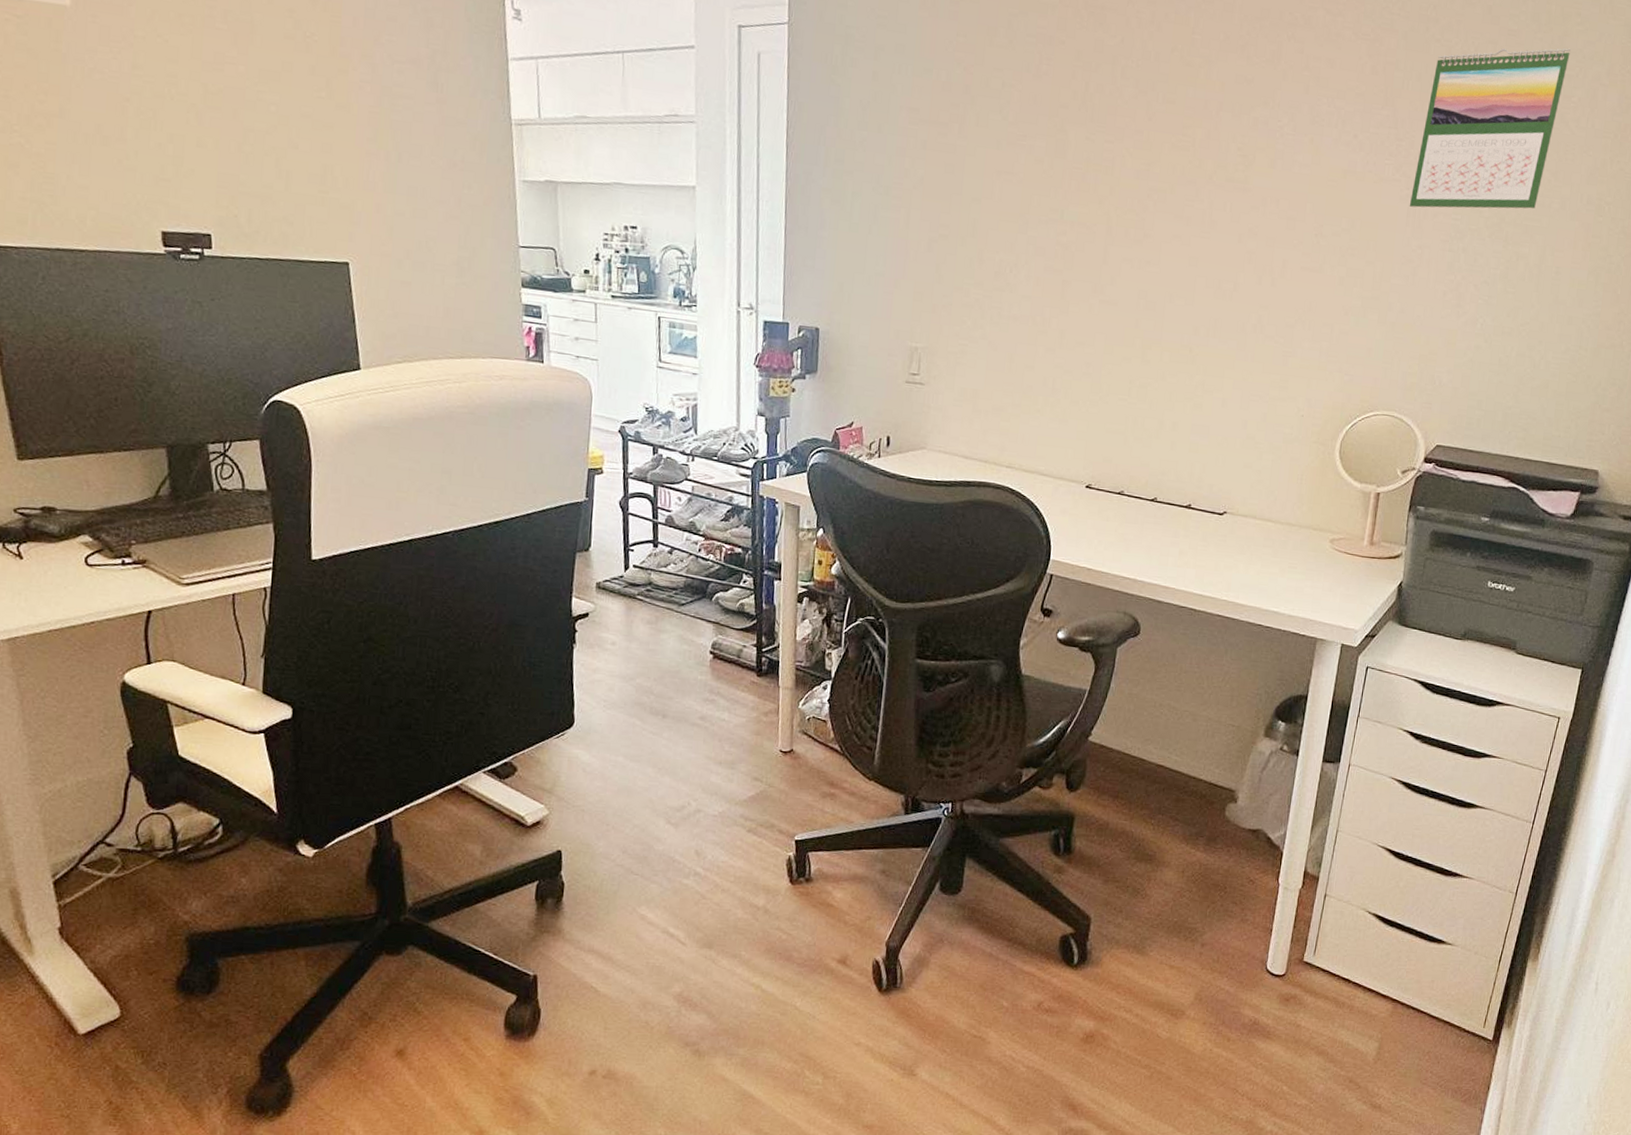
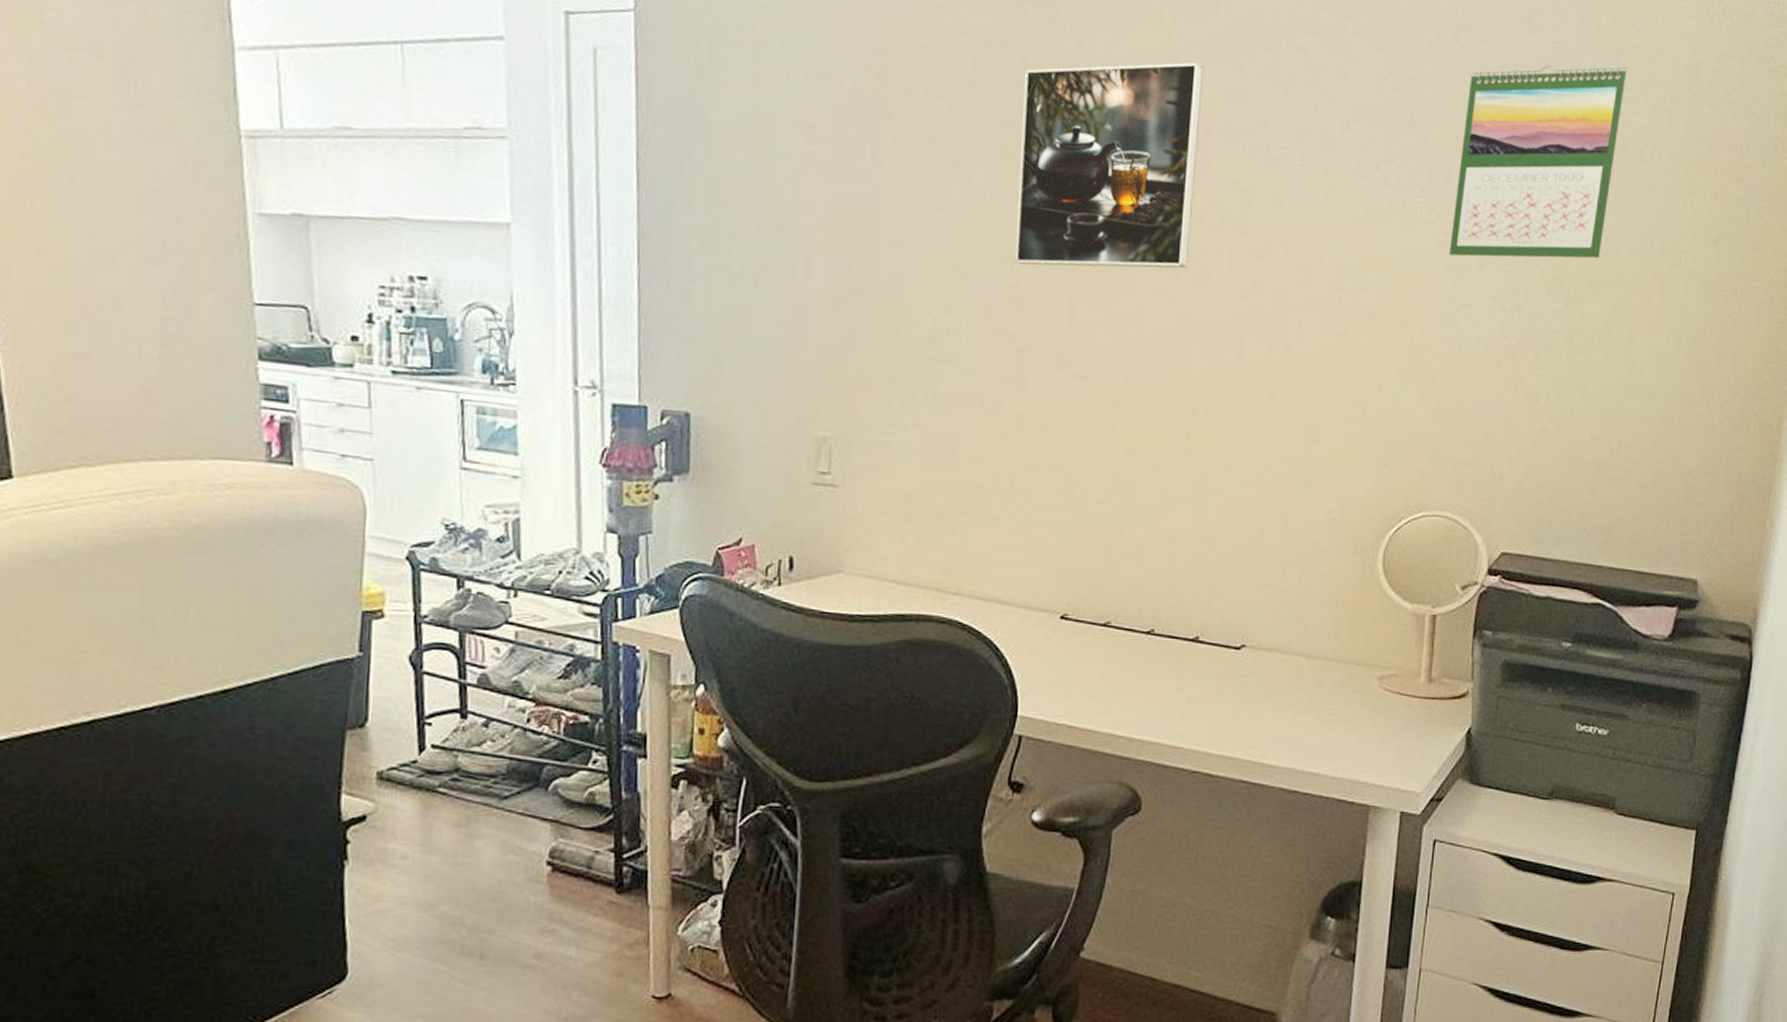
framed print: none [1064,53,1219,218] -> present [1015,62,1204,269]

